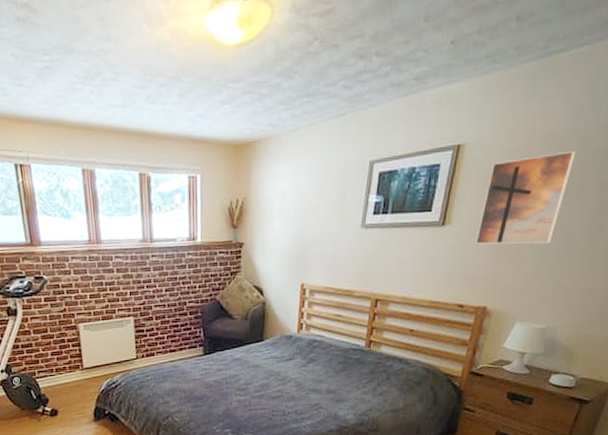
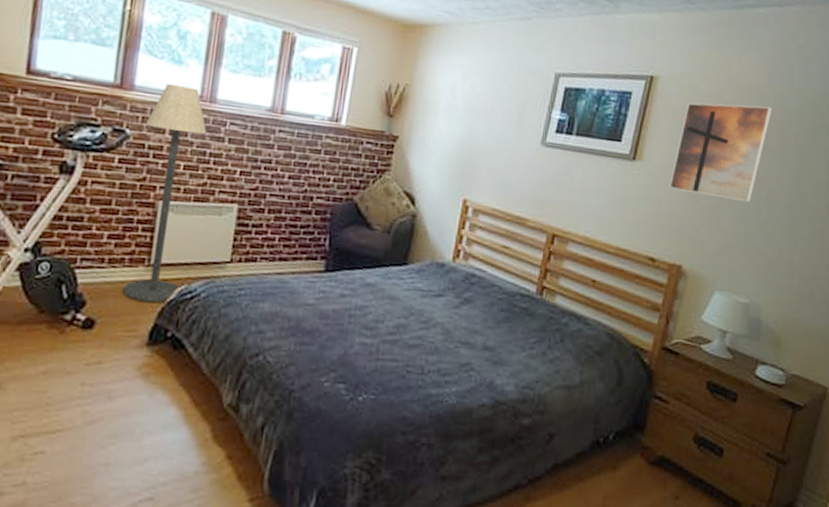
floor lamp: none [56,234,106,394] -> present [122,83,207,303]

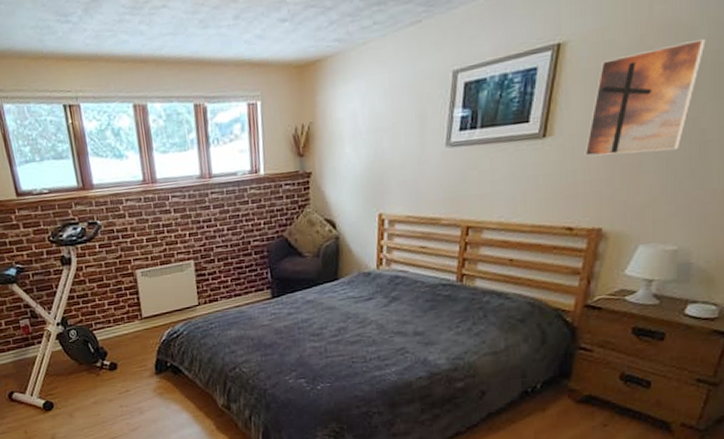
floor lamp: present [122,83,207,303] -> none [110,174,167,346]

